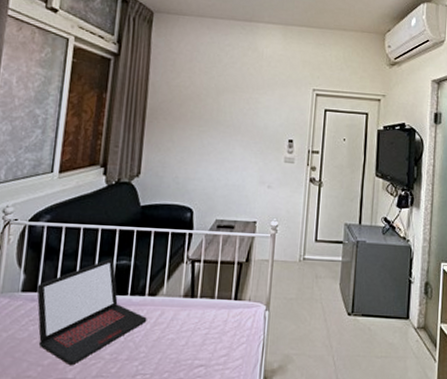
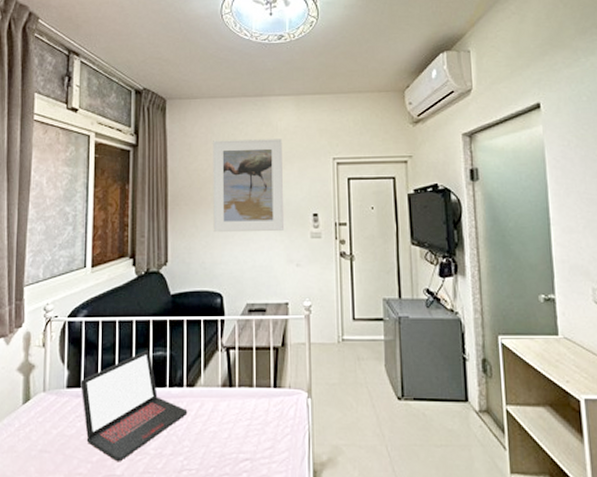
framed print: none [190,59,266,154] -> present [213,139,285,233]

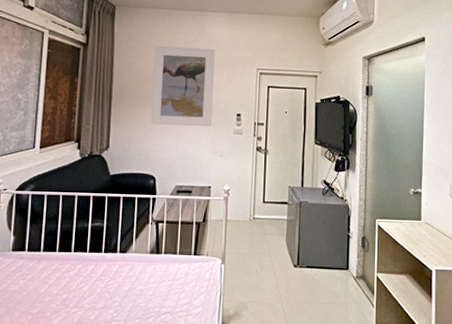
laptop: present [80,349,188,461] -> none [25,220,119,313]

